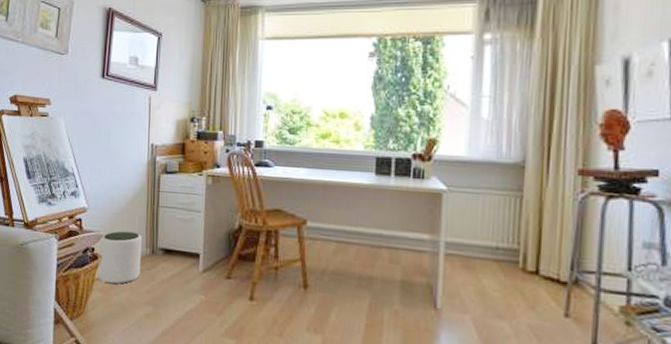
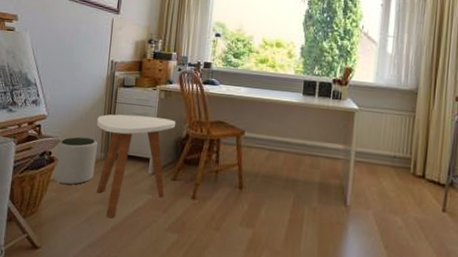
side table: none [140,204,227,321] -> present [97,114,176,218]

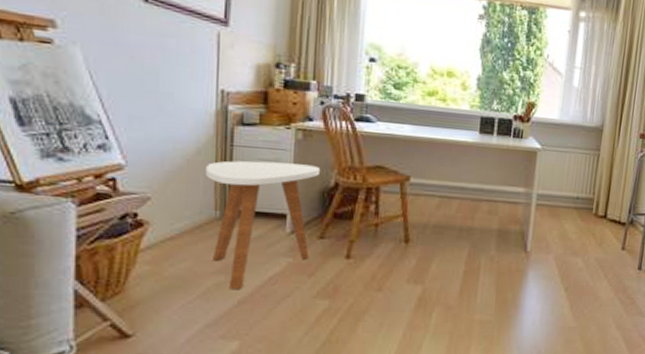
plant pot: present [53,137,97,185] -> none [144,191,209,255]

